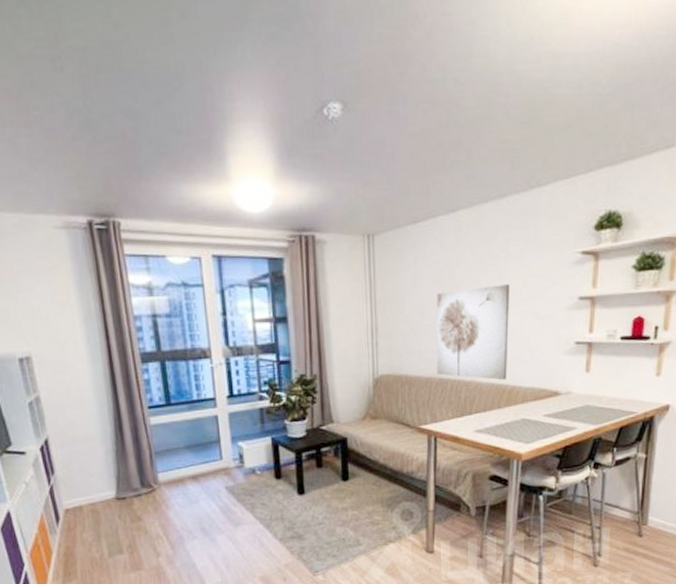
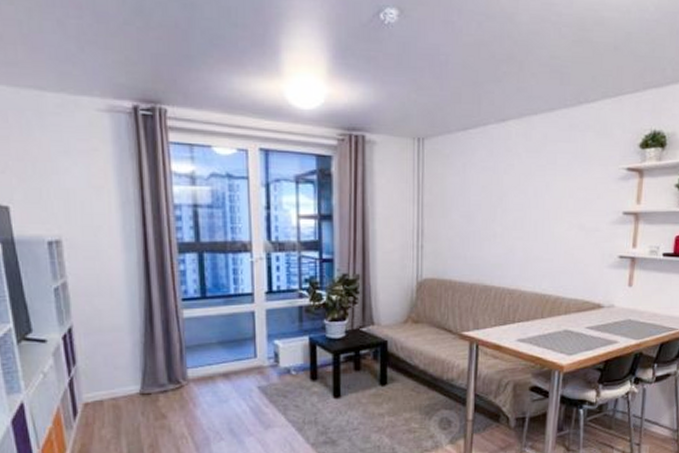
wall art: present [436,284,510,381] -> none [481,195,557,291]

